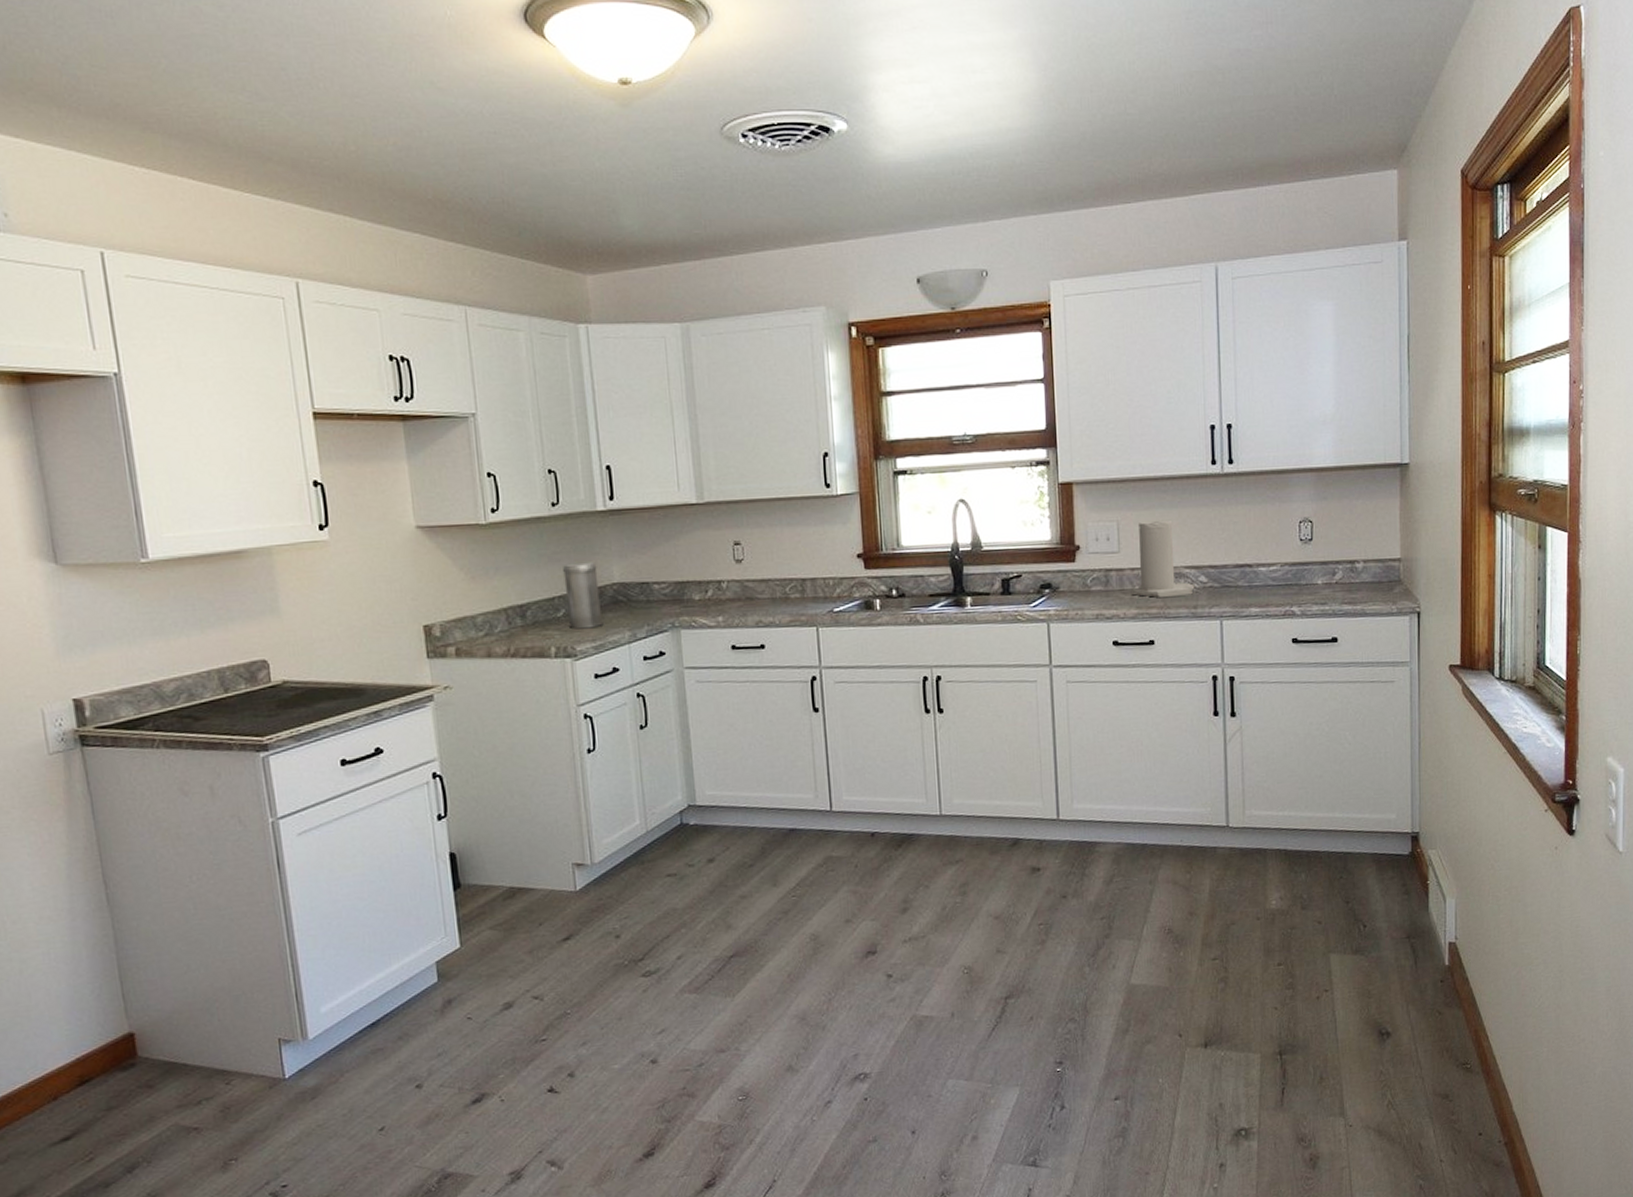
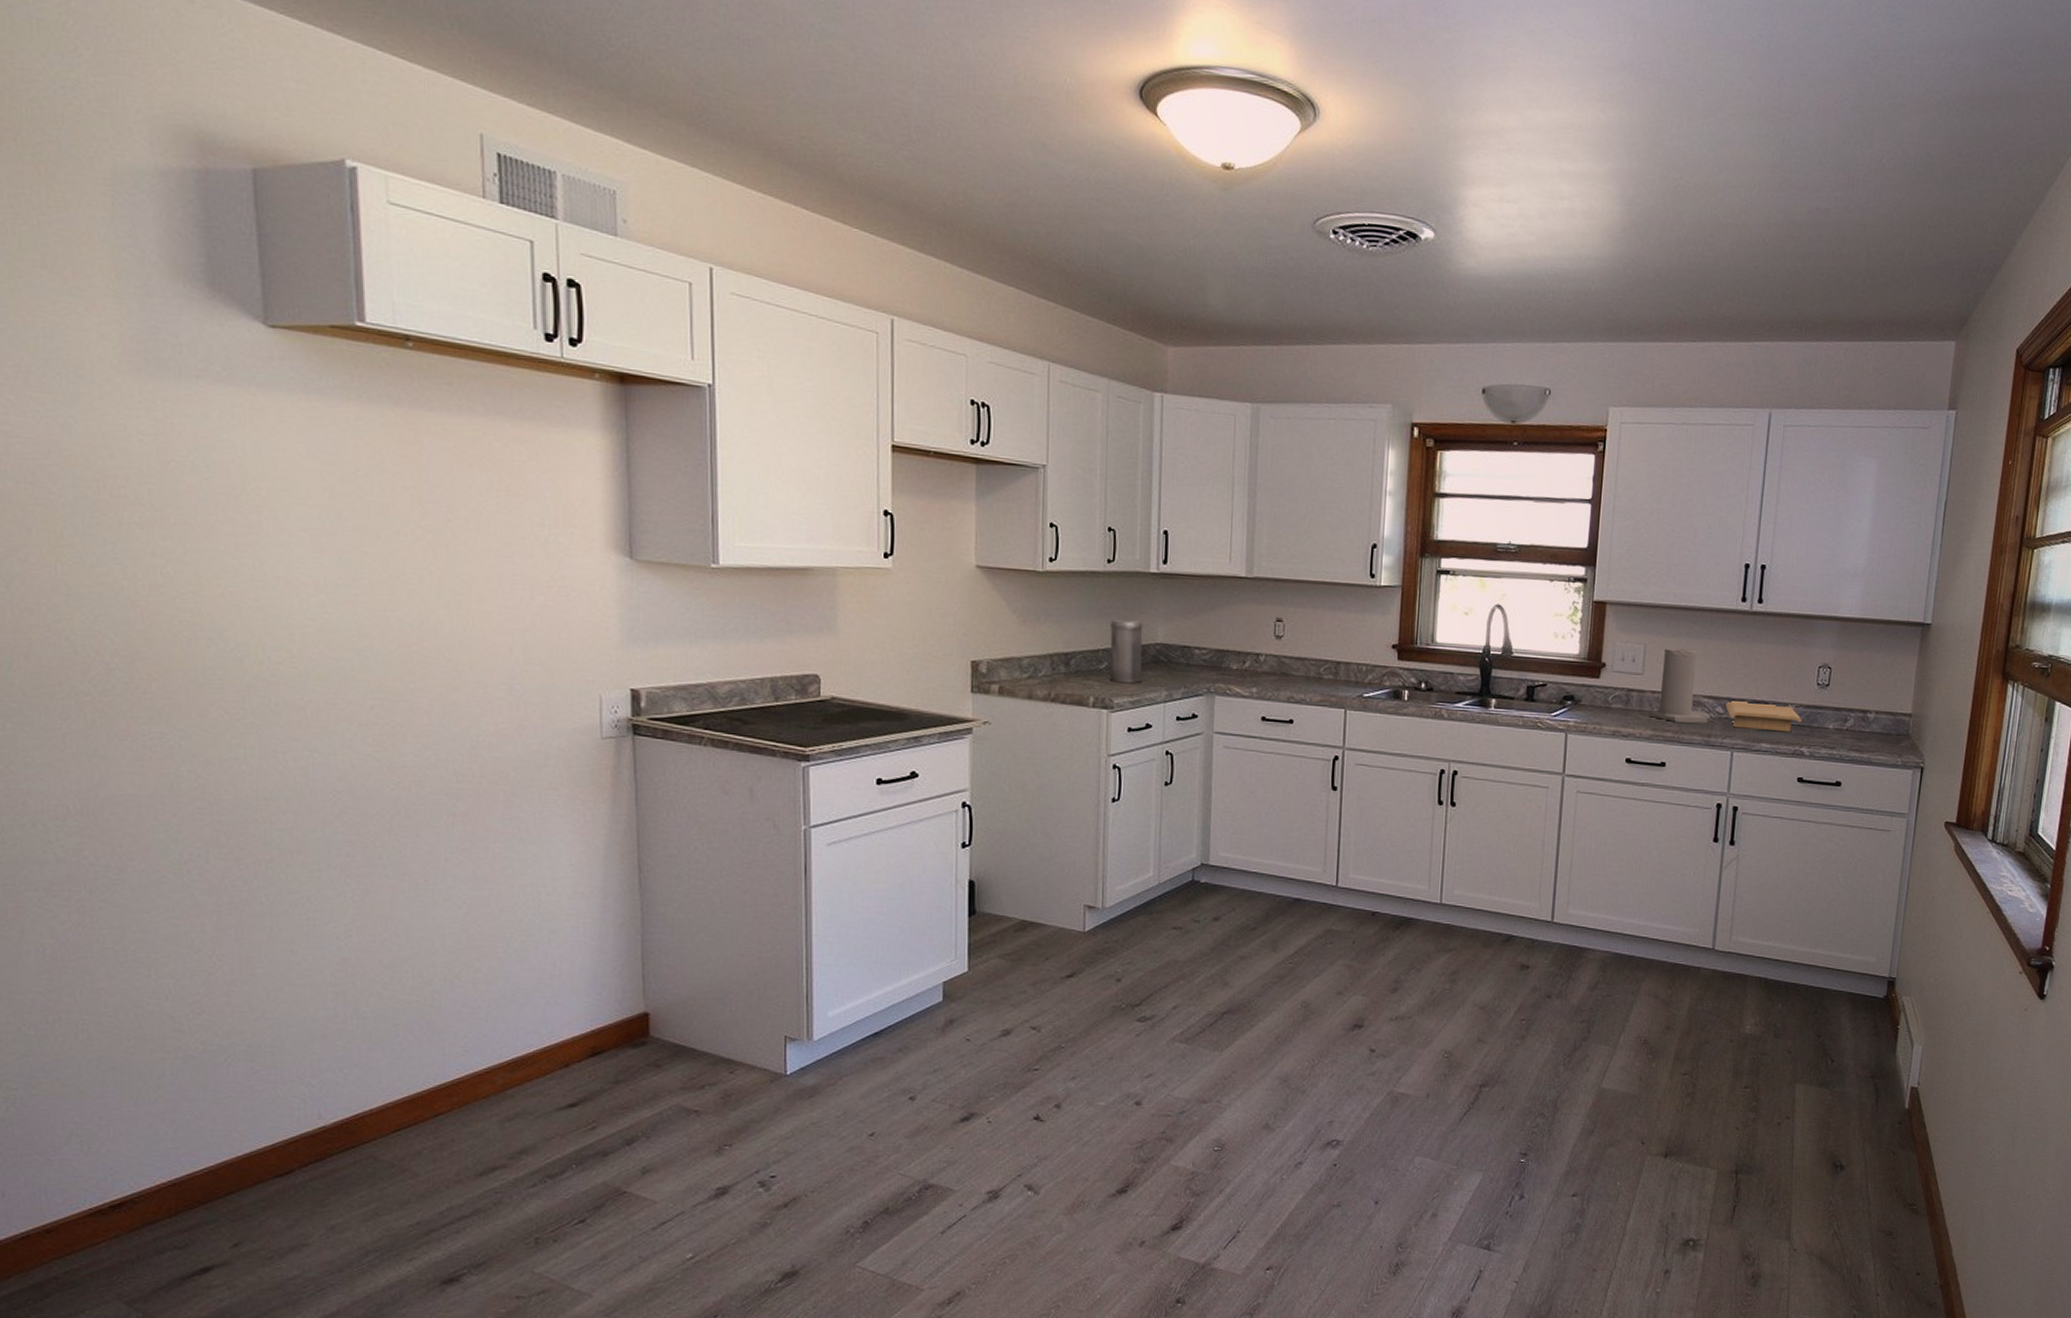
cutting board: none [1206,564,1289,596] -> present [1723,701,1802,733]

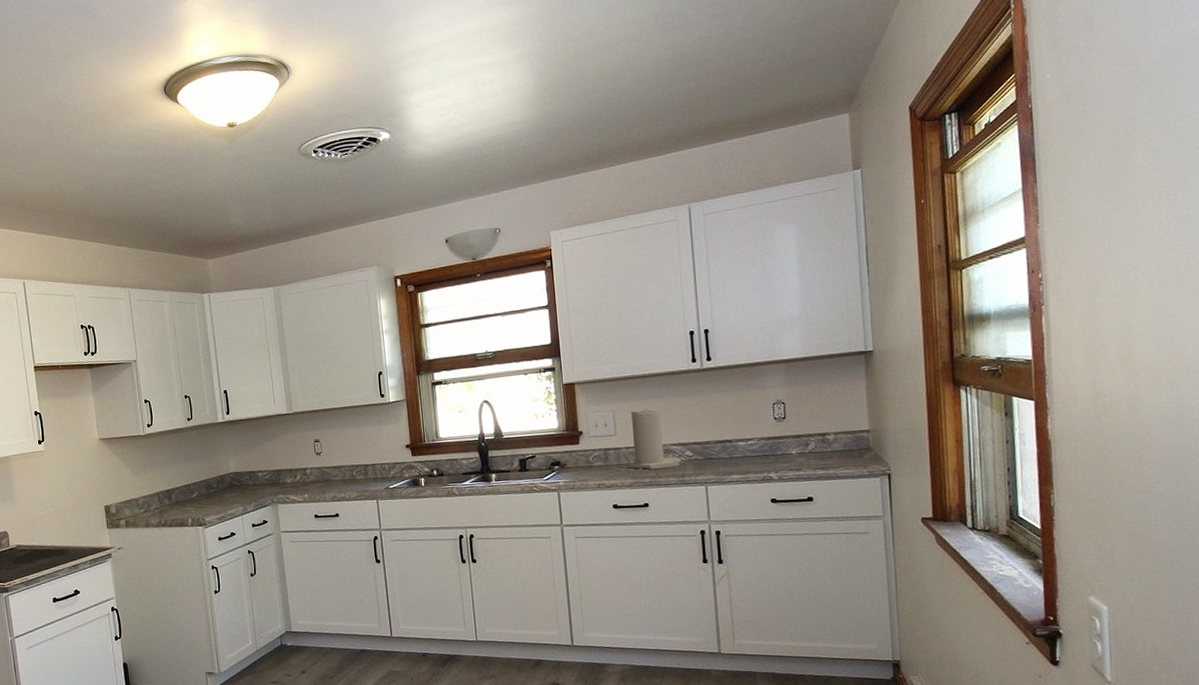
canister: present [1110,619,1143,684] -> none [196,458,224,506]
cutting board: present [1723,701,1802,733] -> none [691,439,766,466]

